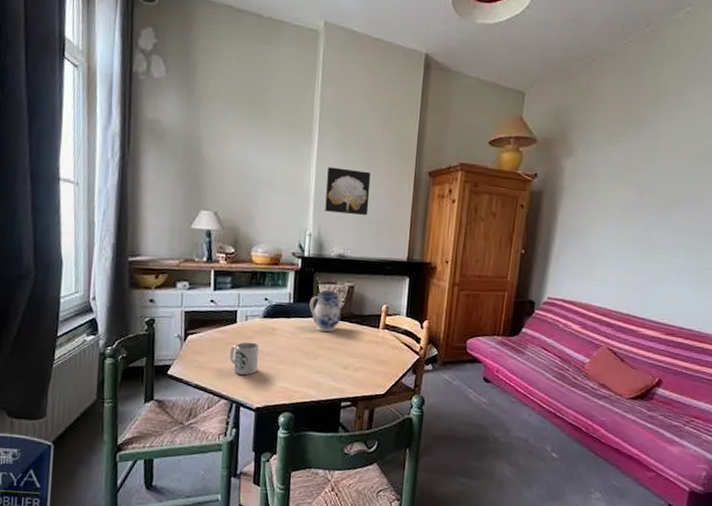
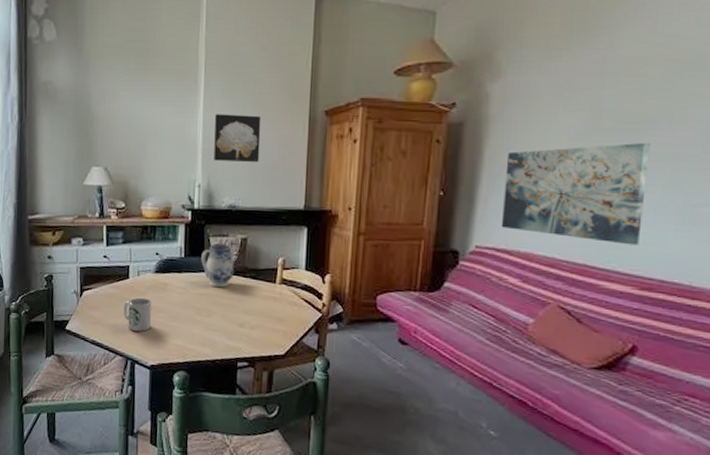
wall art: none [568,217,678,299] -> present [501,143,650,245]

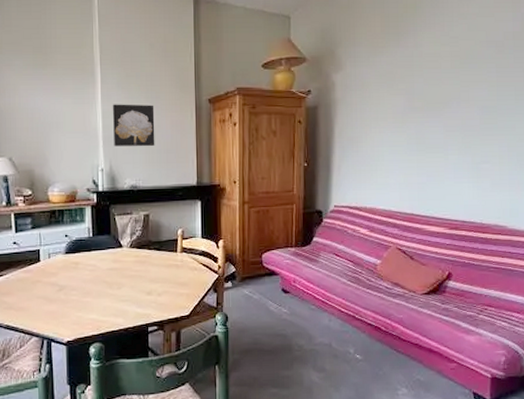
mug: present [123,297,152,332] -> none [36,278,65,311]
teapot: present [201,237,236,288] -> none [108,215,140,262]
wall art: present [501,143,650,245] -> none [351,118,448,196]

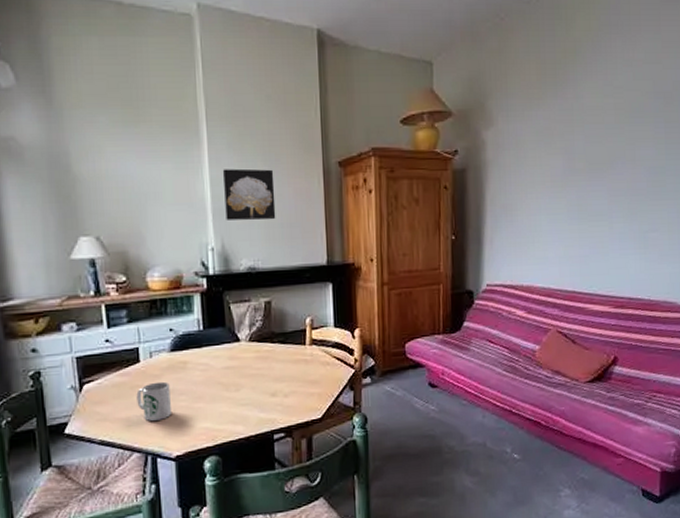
mug: none [36,278,65,311] -> present [136,381,173,421]

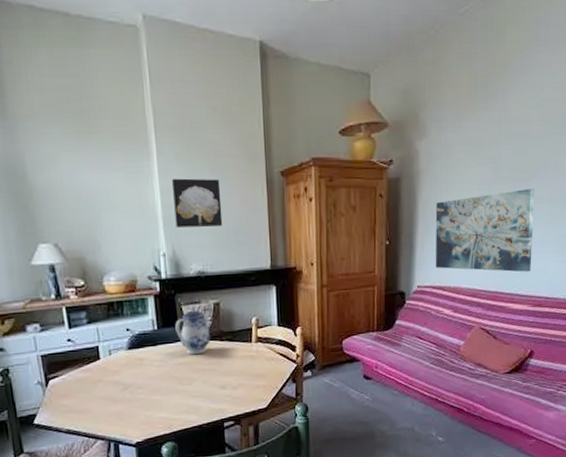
mug: present [136,381,173,421] -> none [98,376,132,412]
teapot: none [222,303,260,358] -> present [175,304,210,355]
wall art: none [505,181,612,270] -> present [435,189,535,272]

